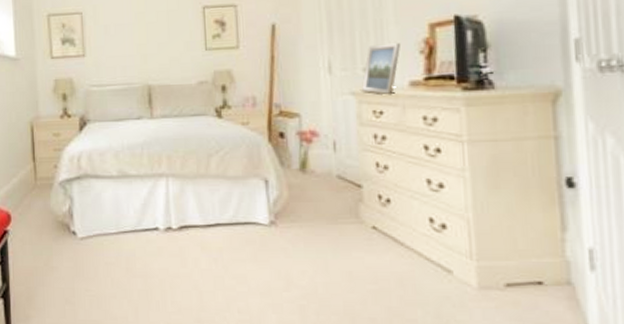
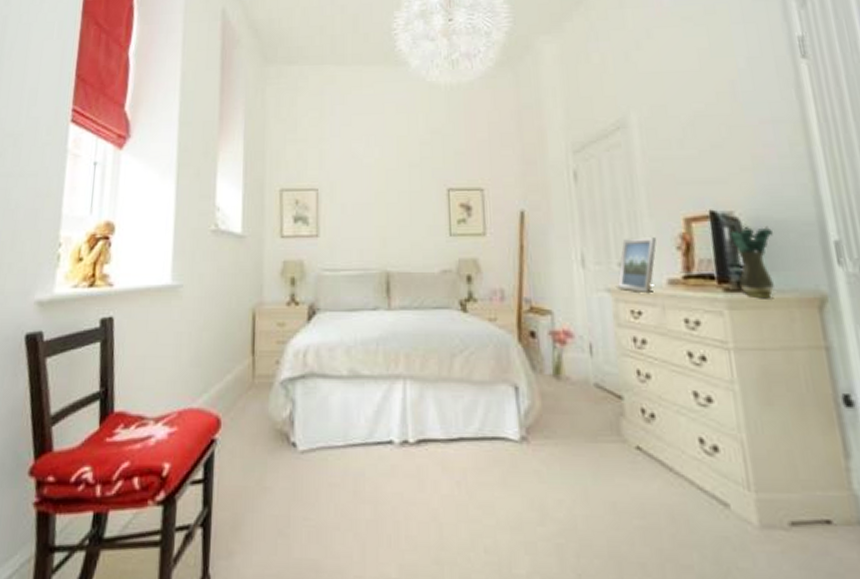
vase: none [471,27,514,96] -> present [729,224,775,299]

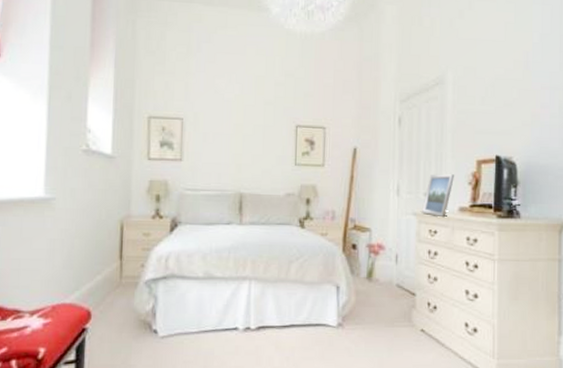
vase: present [729,224,775,299] -> none [507,167,537,224]

